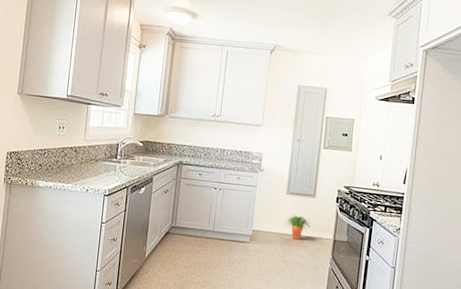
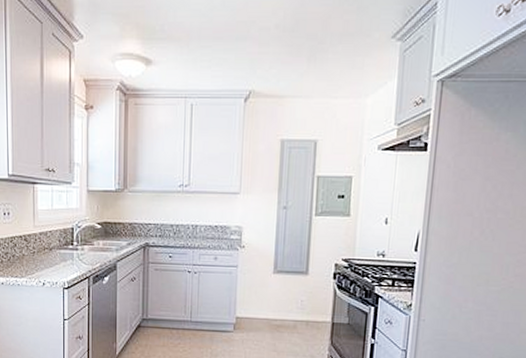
potted plant: present [284,215,310,240] -> none [273,297,303,325]

